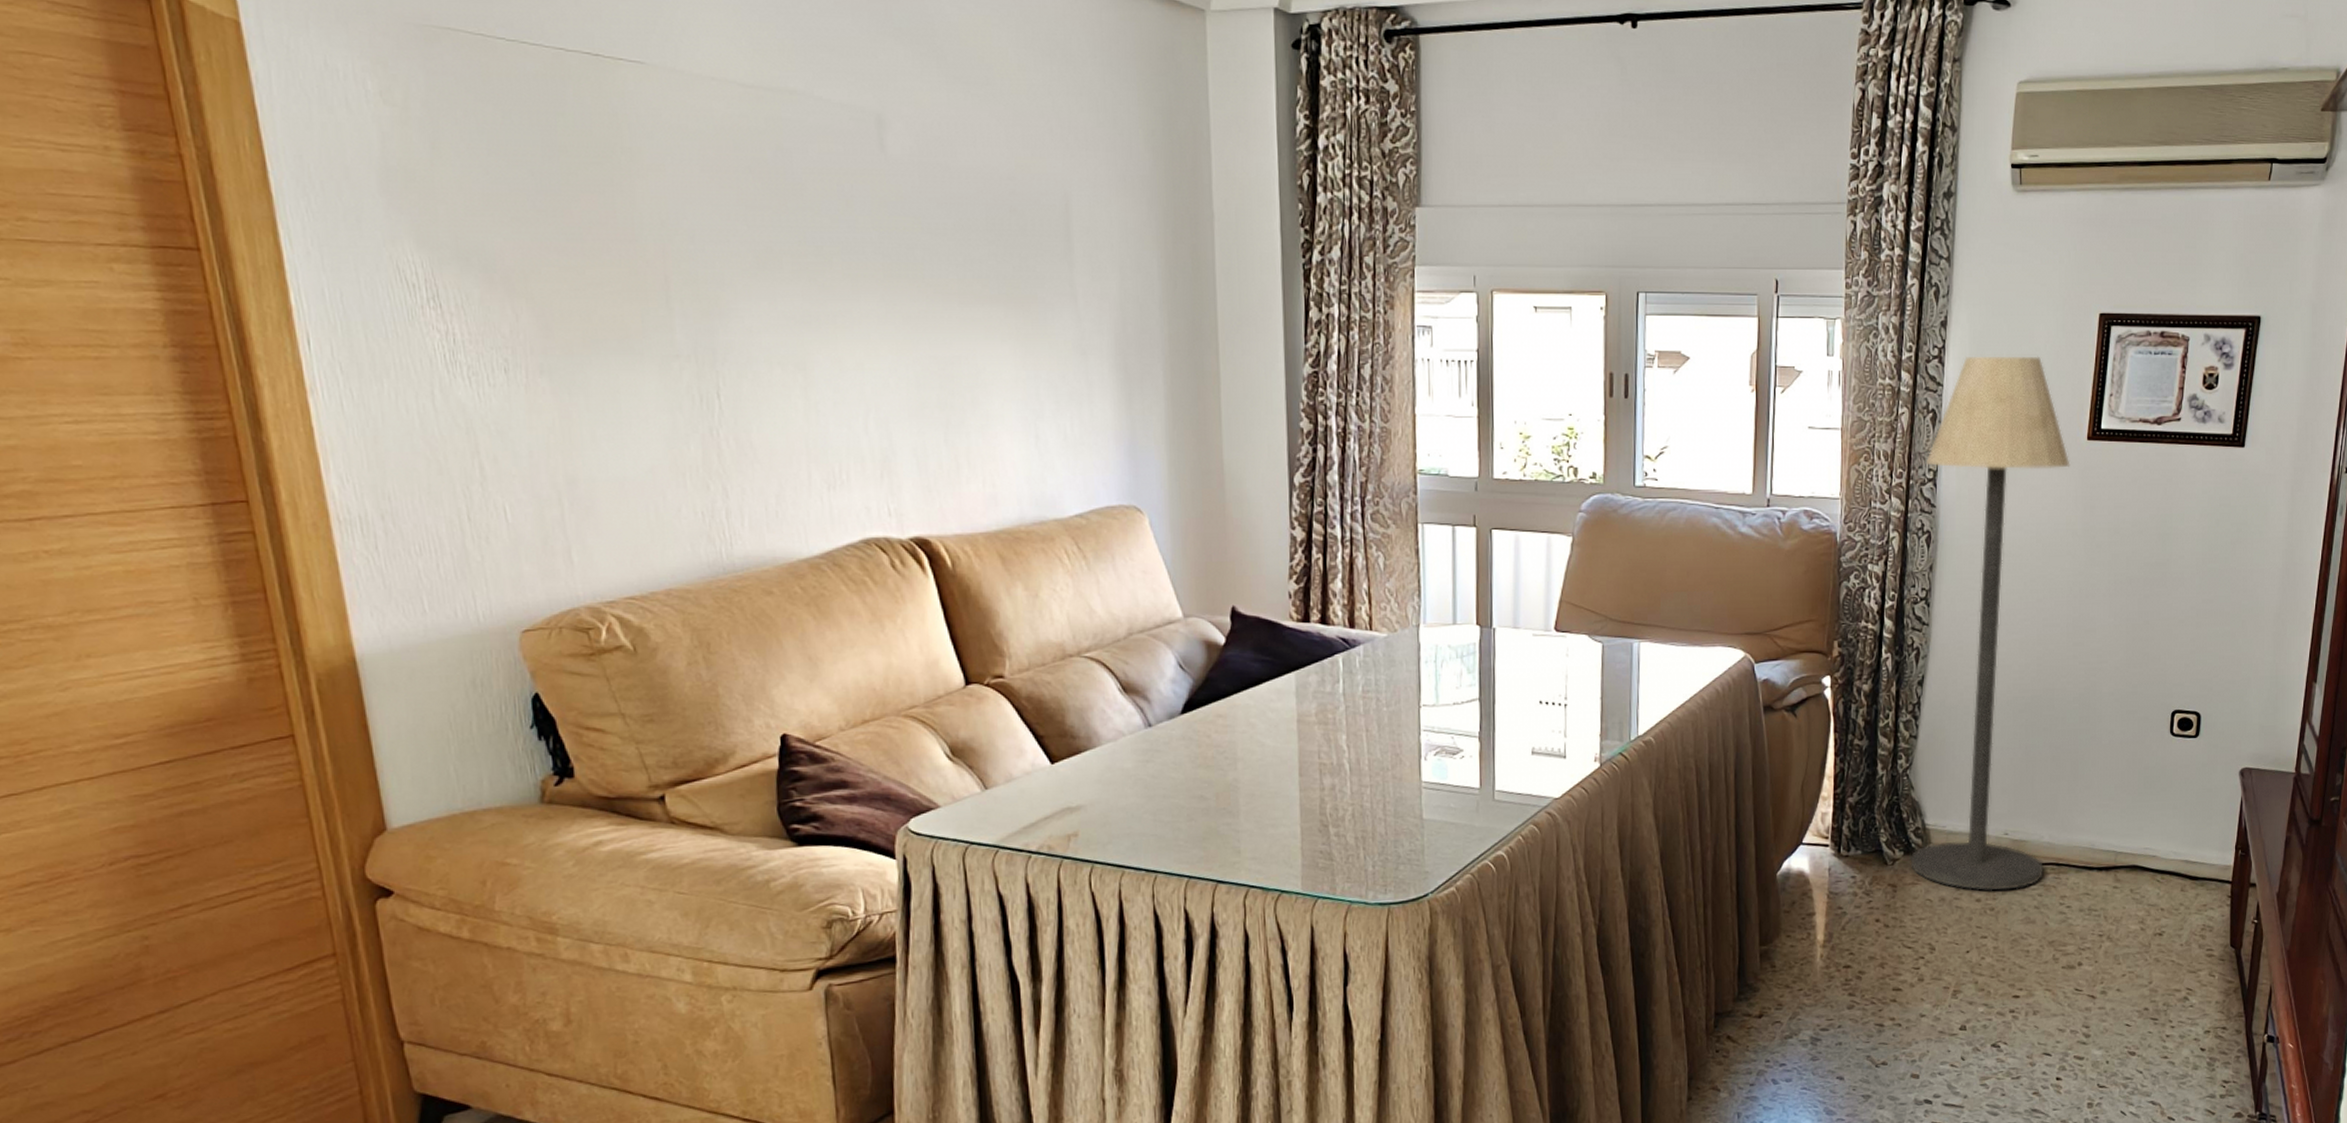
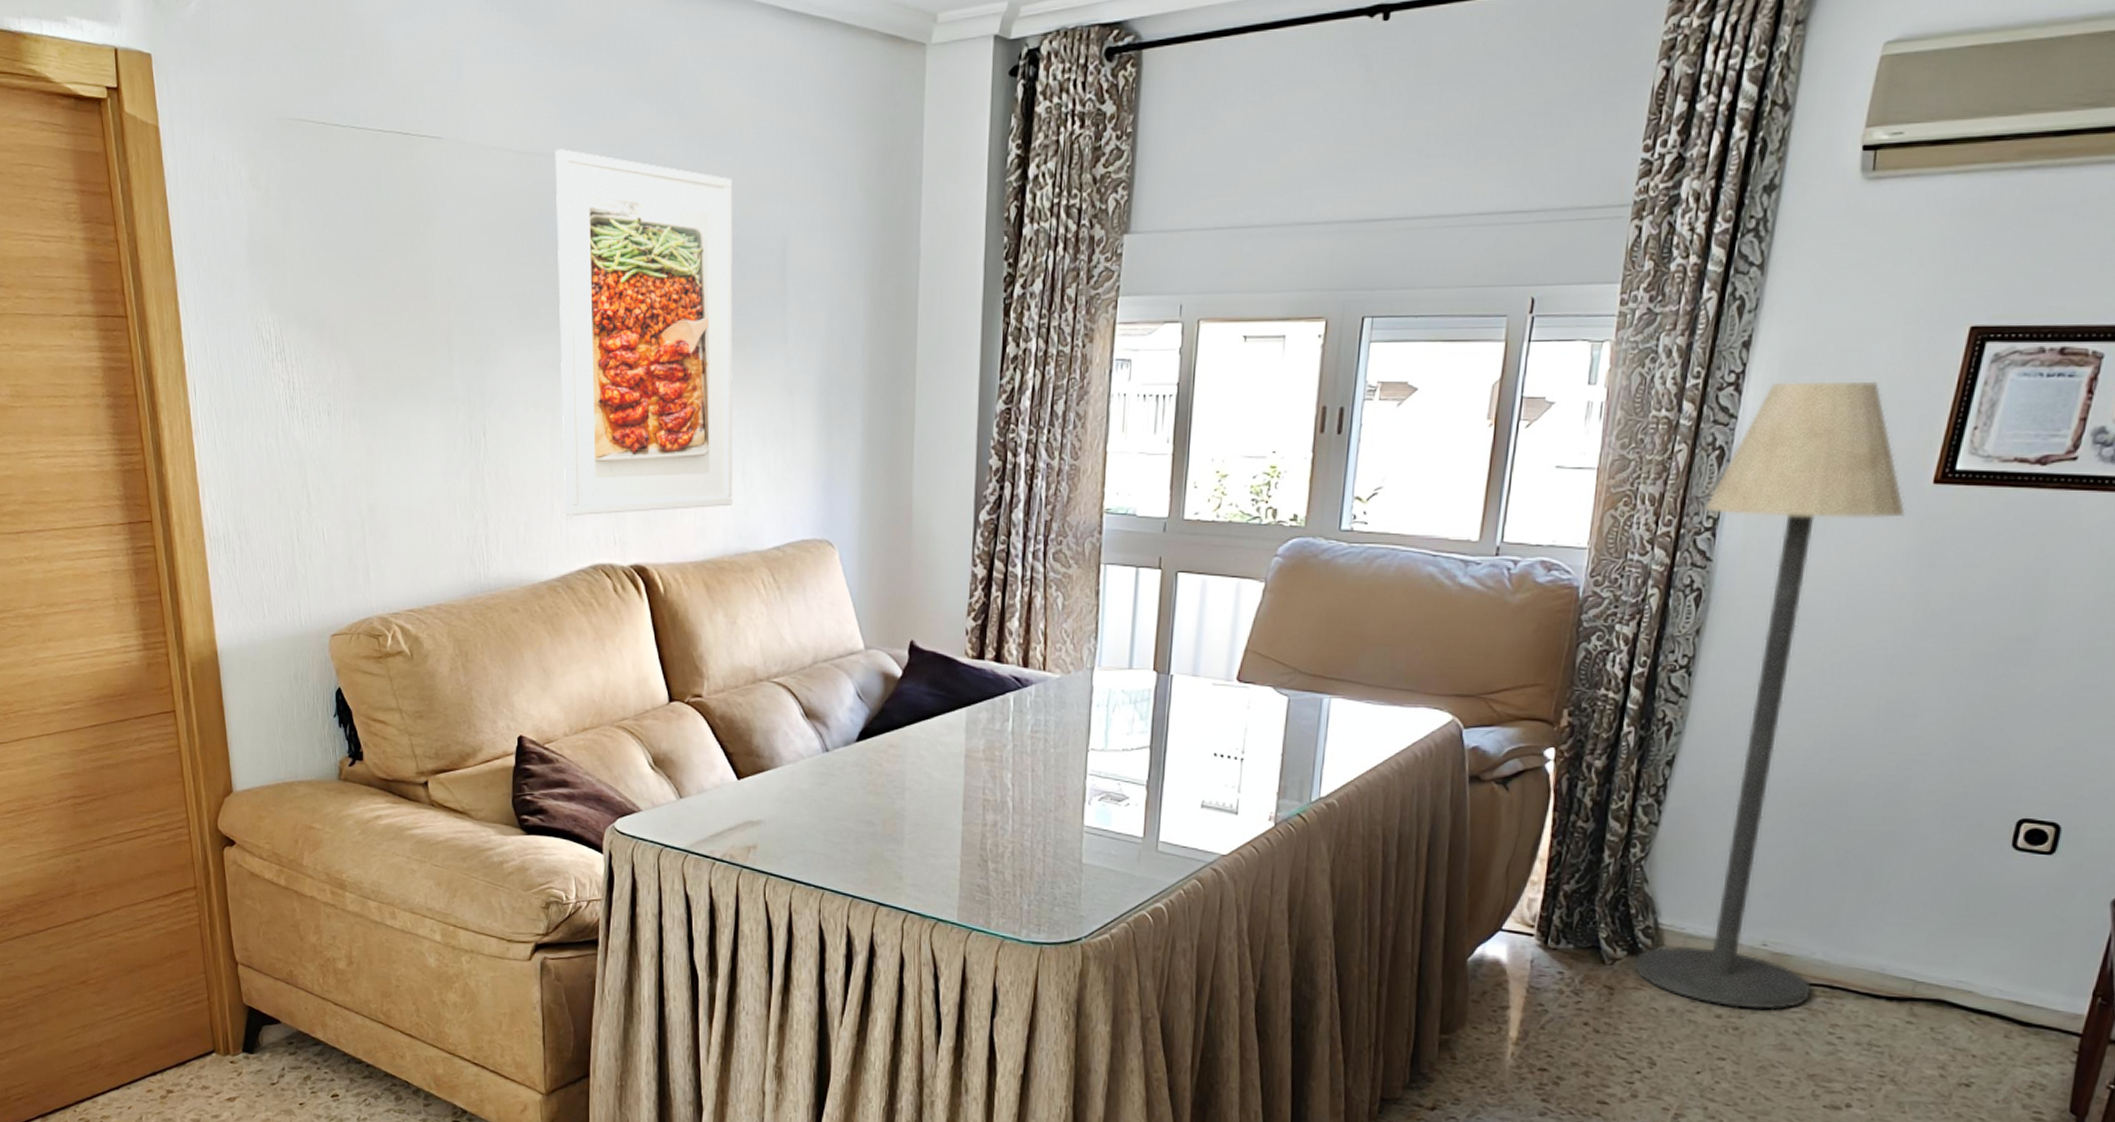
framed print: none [790,85,1026,485] -> present [555,149,733,515]

